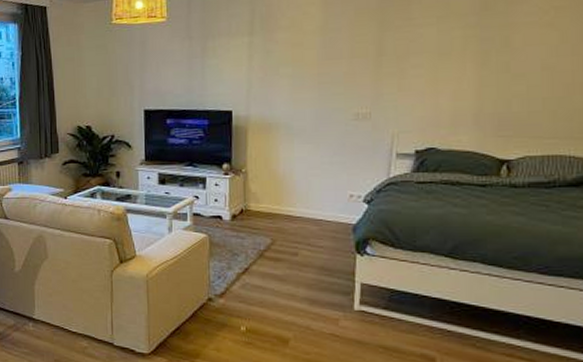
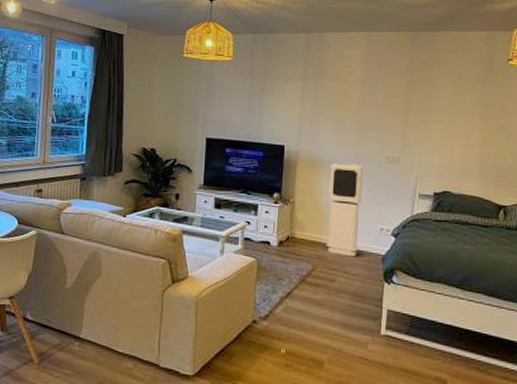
air purifier: none [286,125,327,228] -> present [326,163,364,257]

